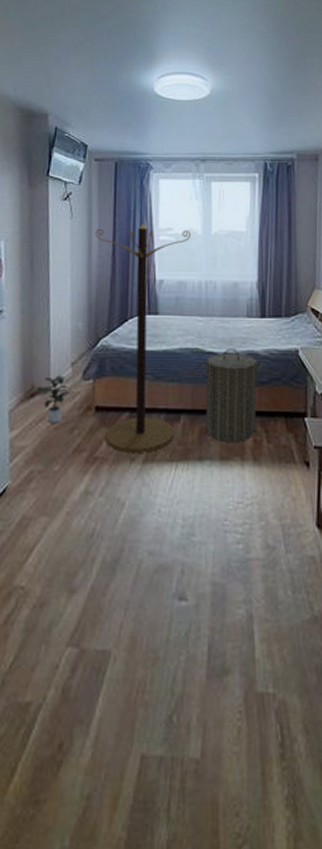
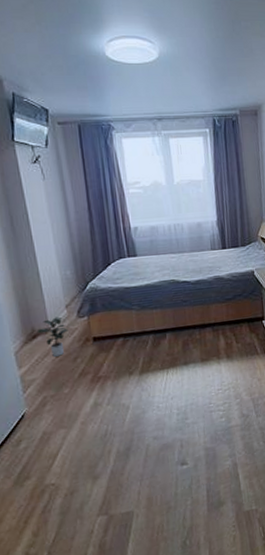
coat rack: present [95,223,190,453] -> none [69,179,163,370]
laundry hamper: present [201,348,263,442] -> none [178,276,228,348]

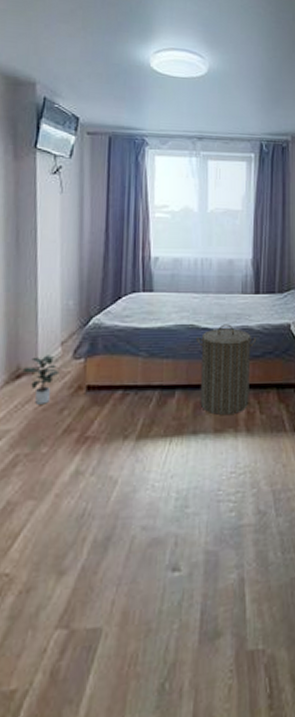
laundry hamper: none [178,276,228,348] -> present [197,324,257,415]

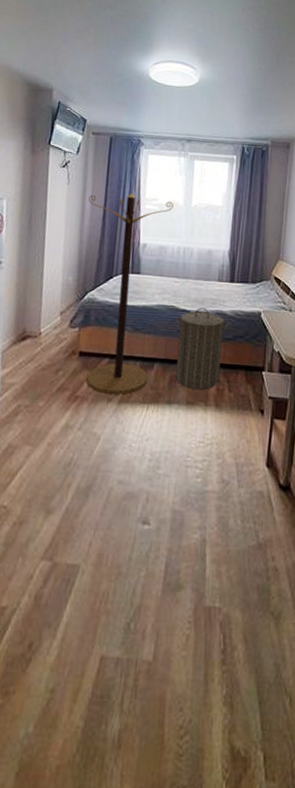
potted plant: present [22,355,60,405] -> none [27,322,58,364]
coat rack: none [87,200,187,431] -> present [86,192,173,395]

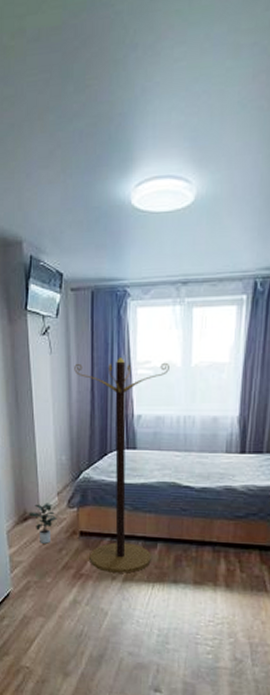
potted plant: none [27,322,58,364] -> present [28,503,57,544]
laundry hamper: present [175,307,230,389] -> none [178,483,240,570]

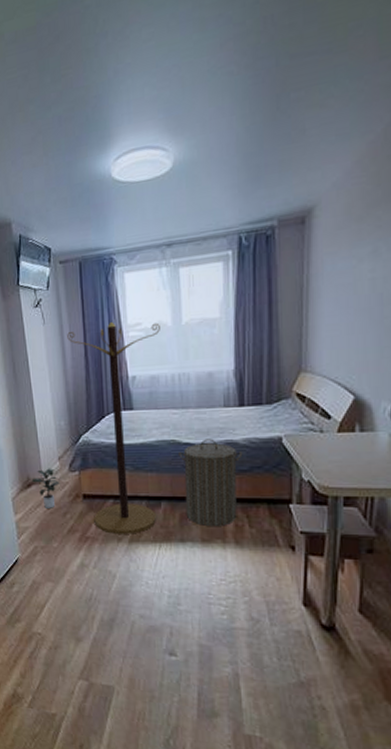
laundry hamper: none [178,483,240,570] -> present [179,439,243,526]

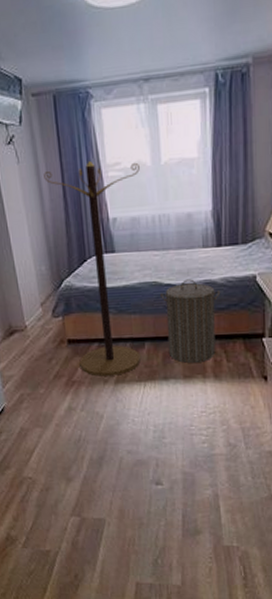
potted plant: present [31,468,60,508] -> none [13,315,44,356]

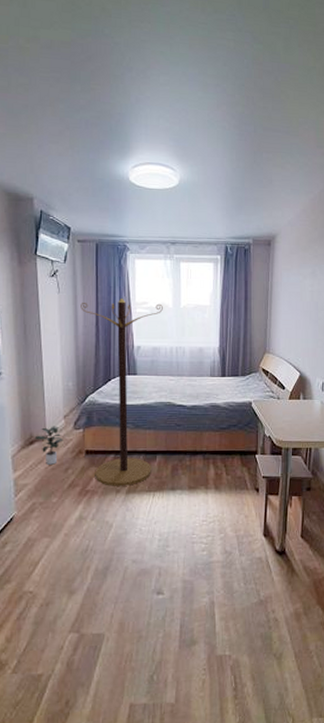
potted plant: none [13,315,44,356] -> present [34,426,64,465]
laundry hamper: present [160,279,221,363] -> none [173,402,223,475]

